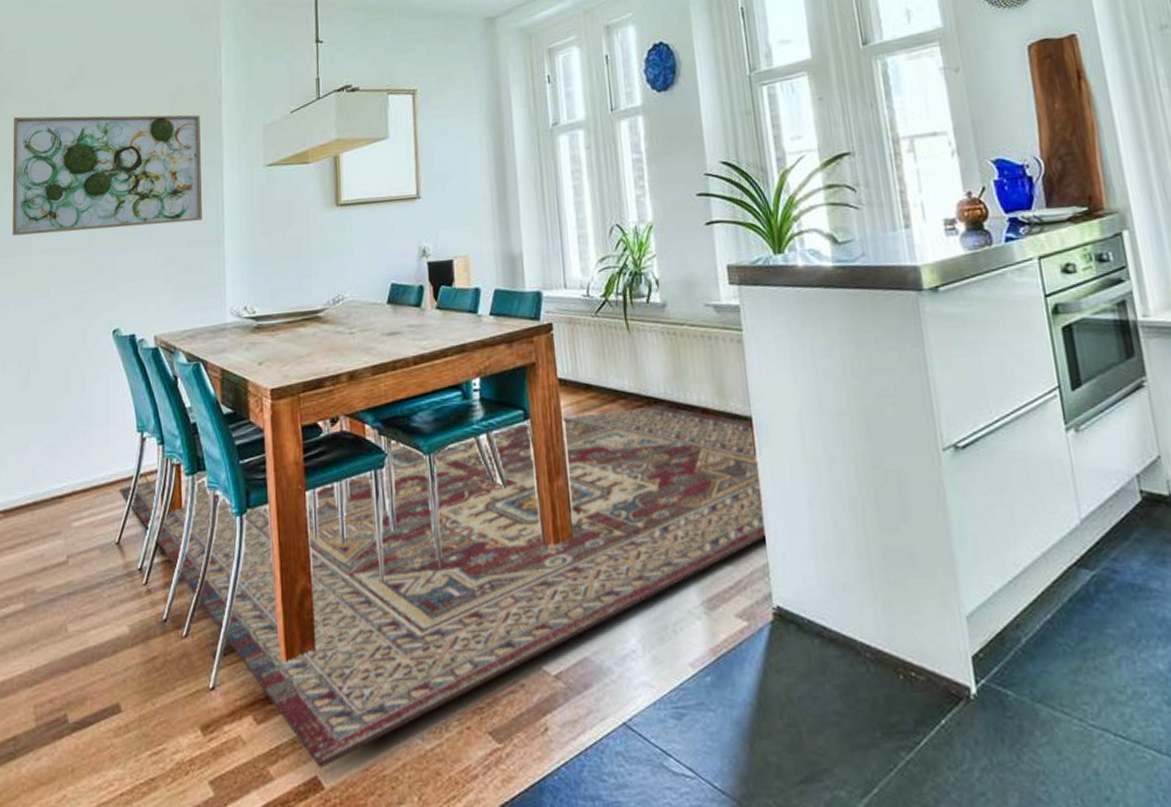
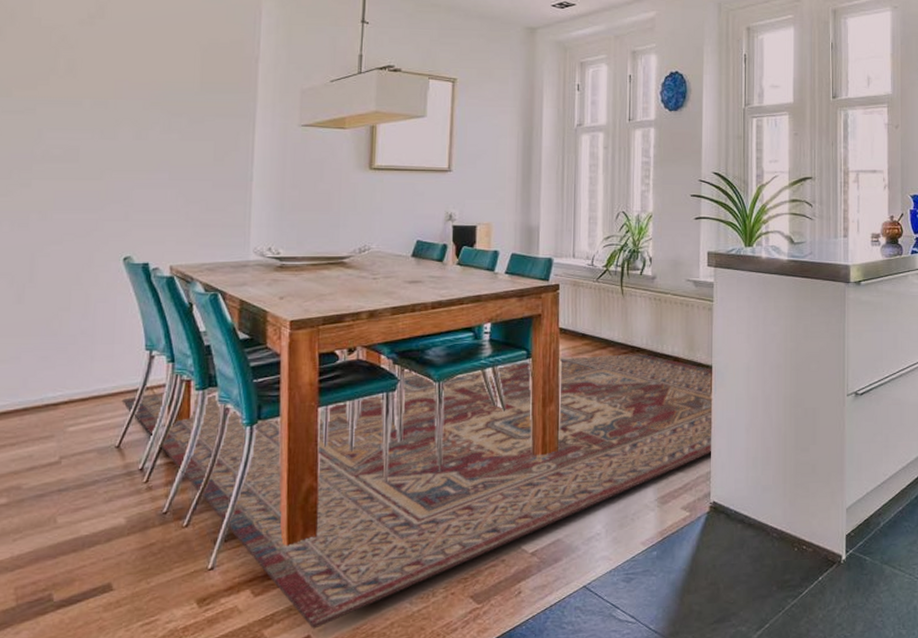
wall art: present [12,114,202,236] -> none [10,43,234,166]

